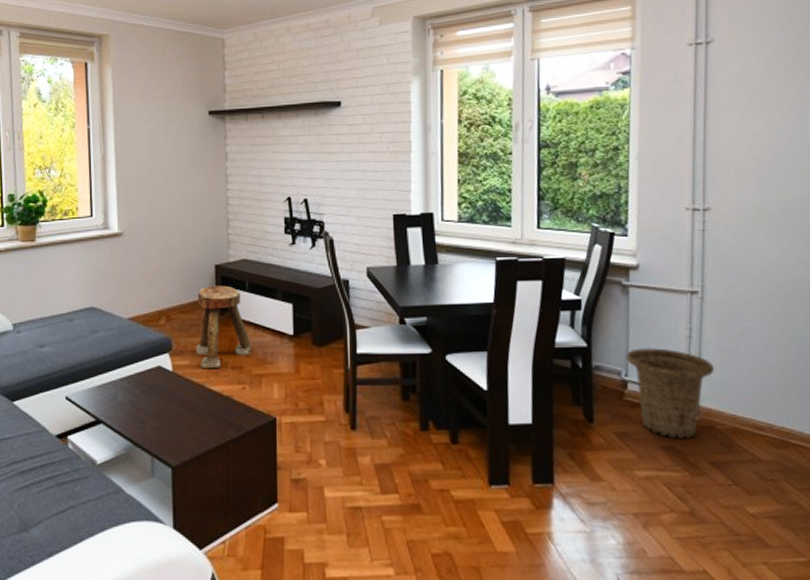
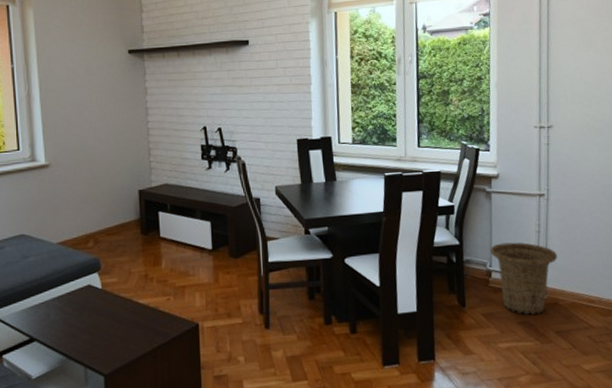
stool: present [196,285,253,368] -> none [123,208,176,284]

